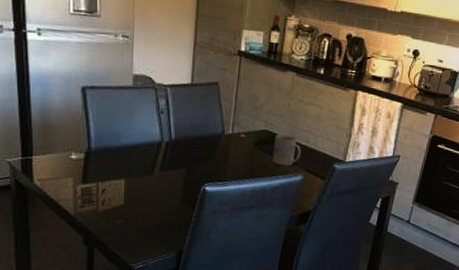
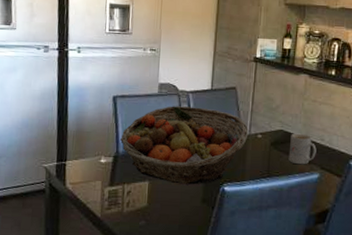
fruit basket: none [92,100,232,184] -> present [120,106,249,185]

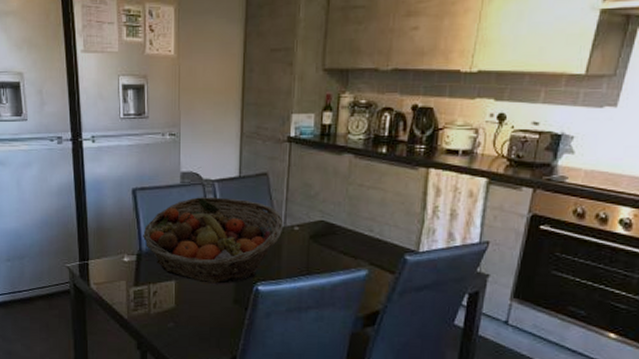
mug: present [288,133,317,165] -> none [330,224,364,260]

